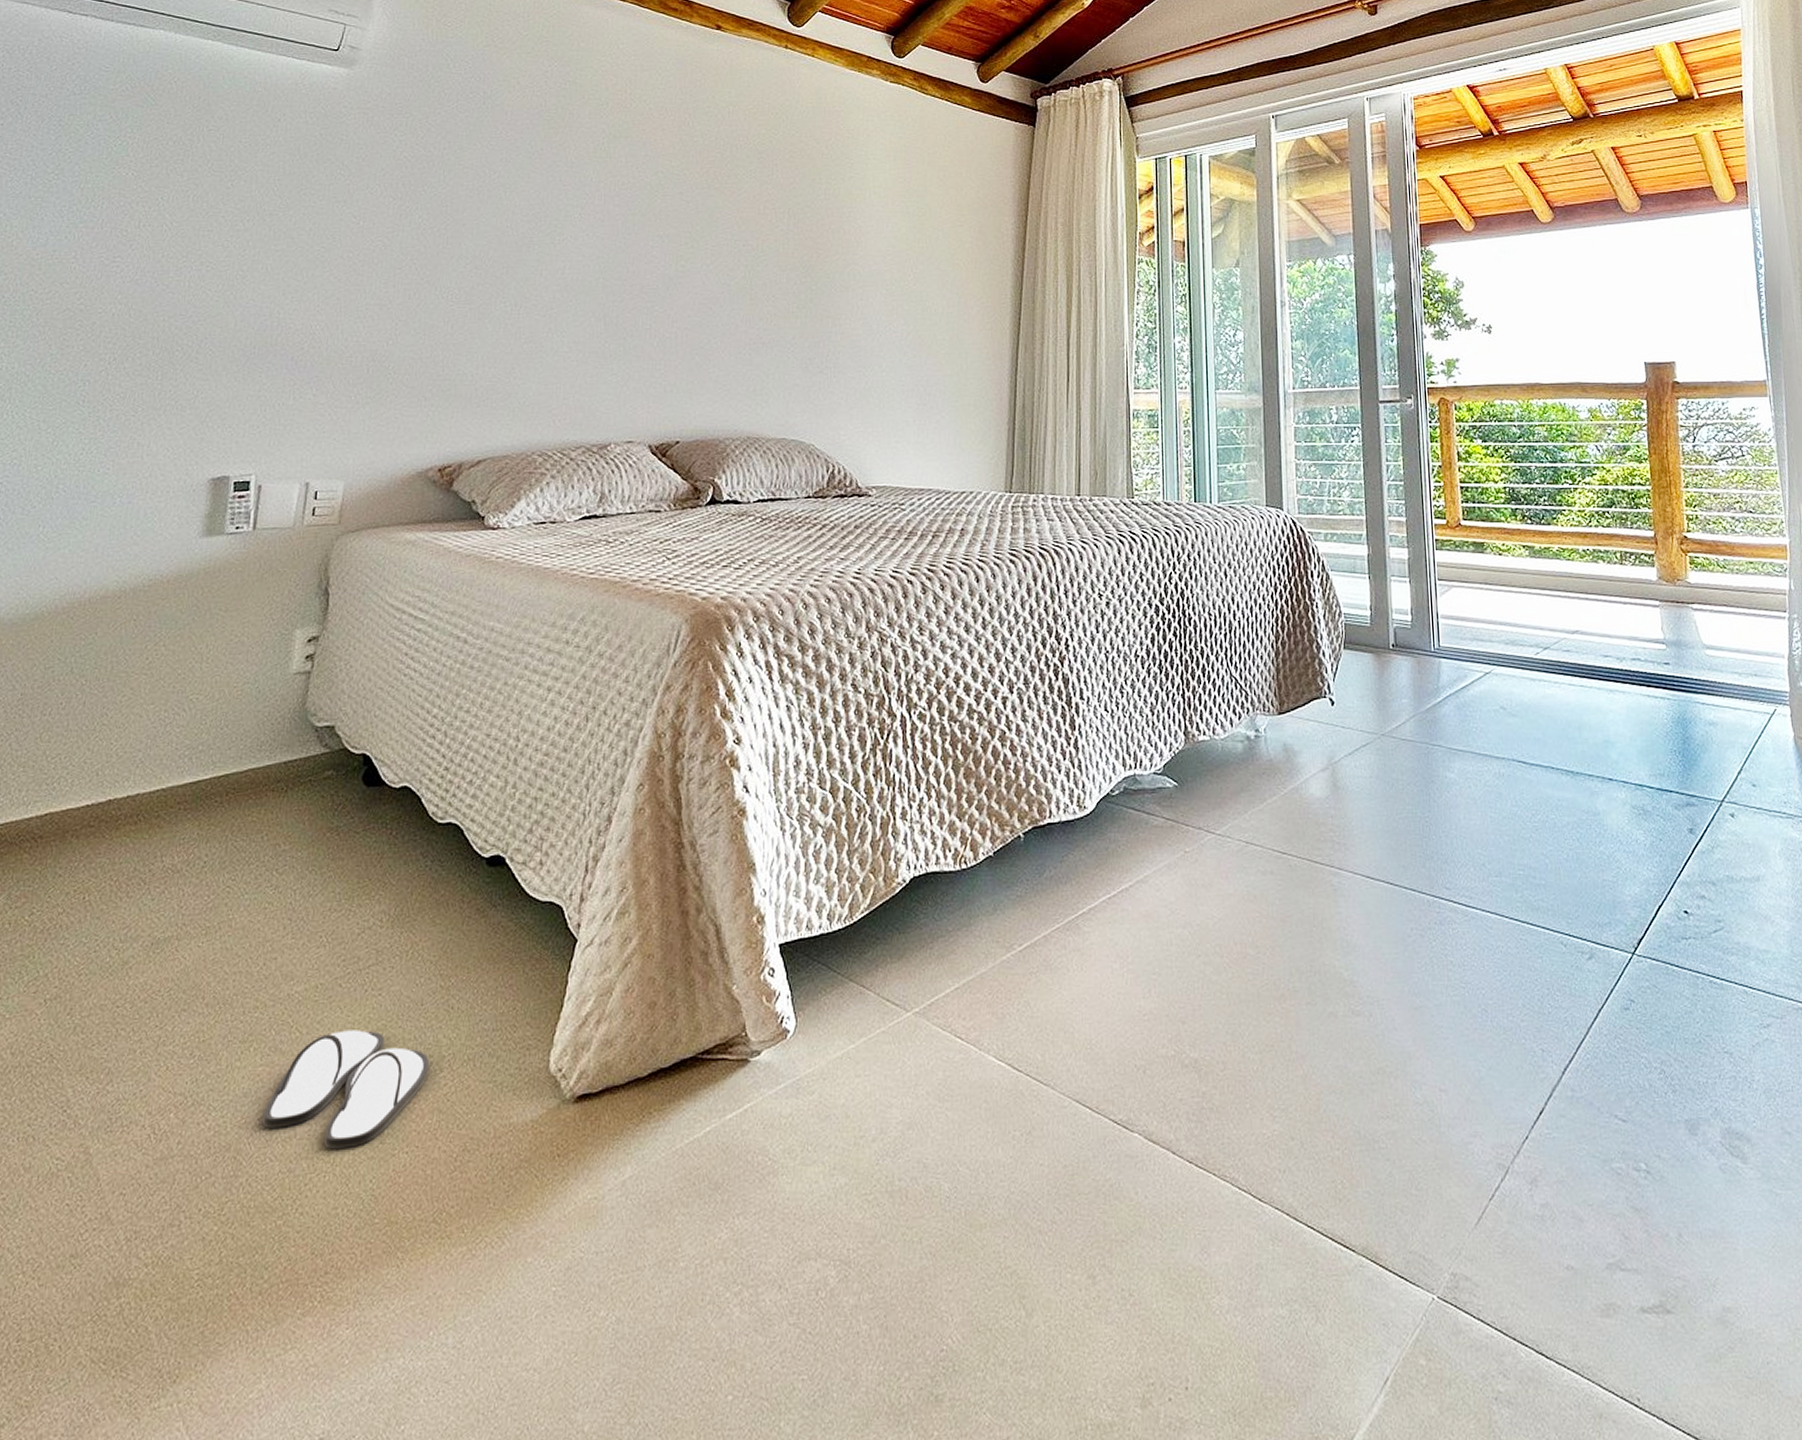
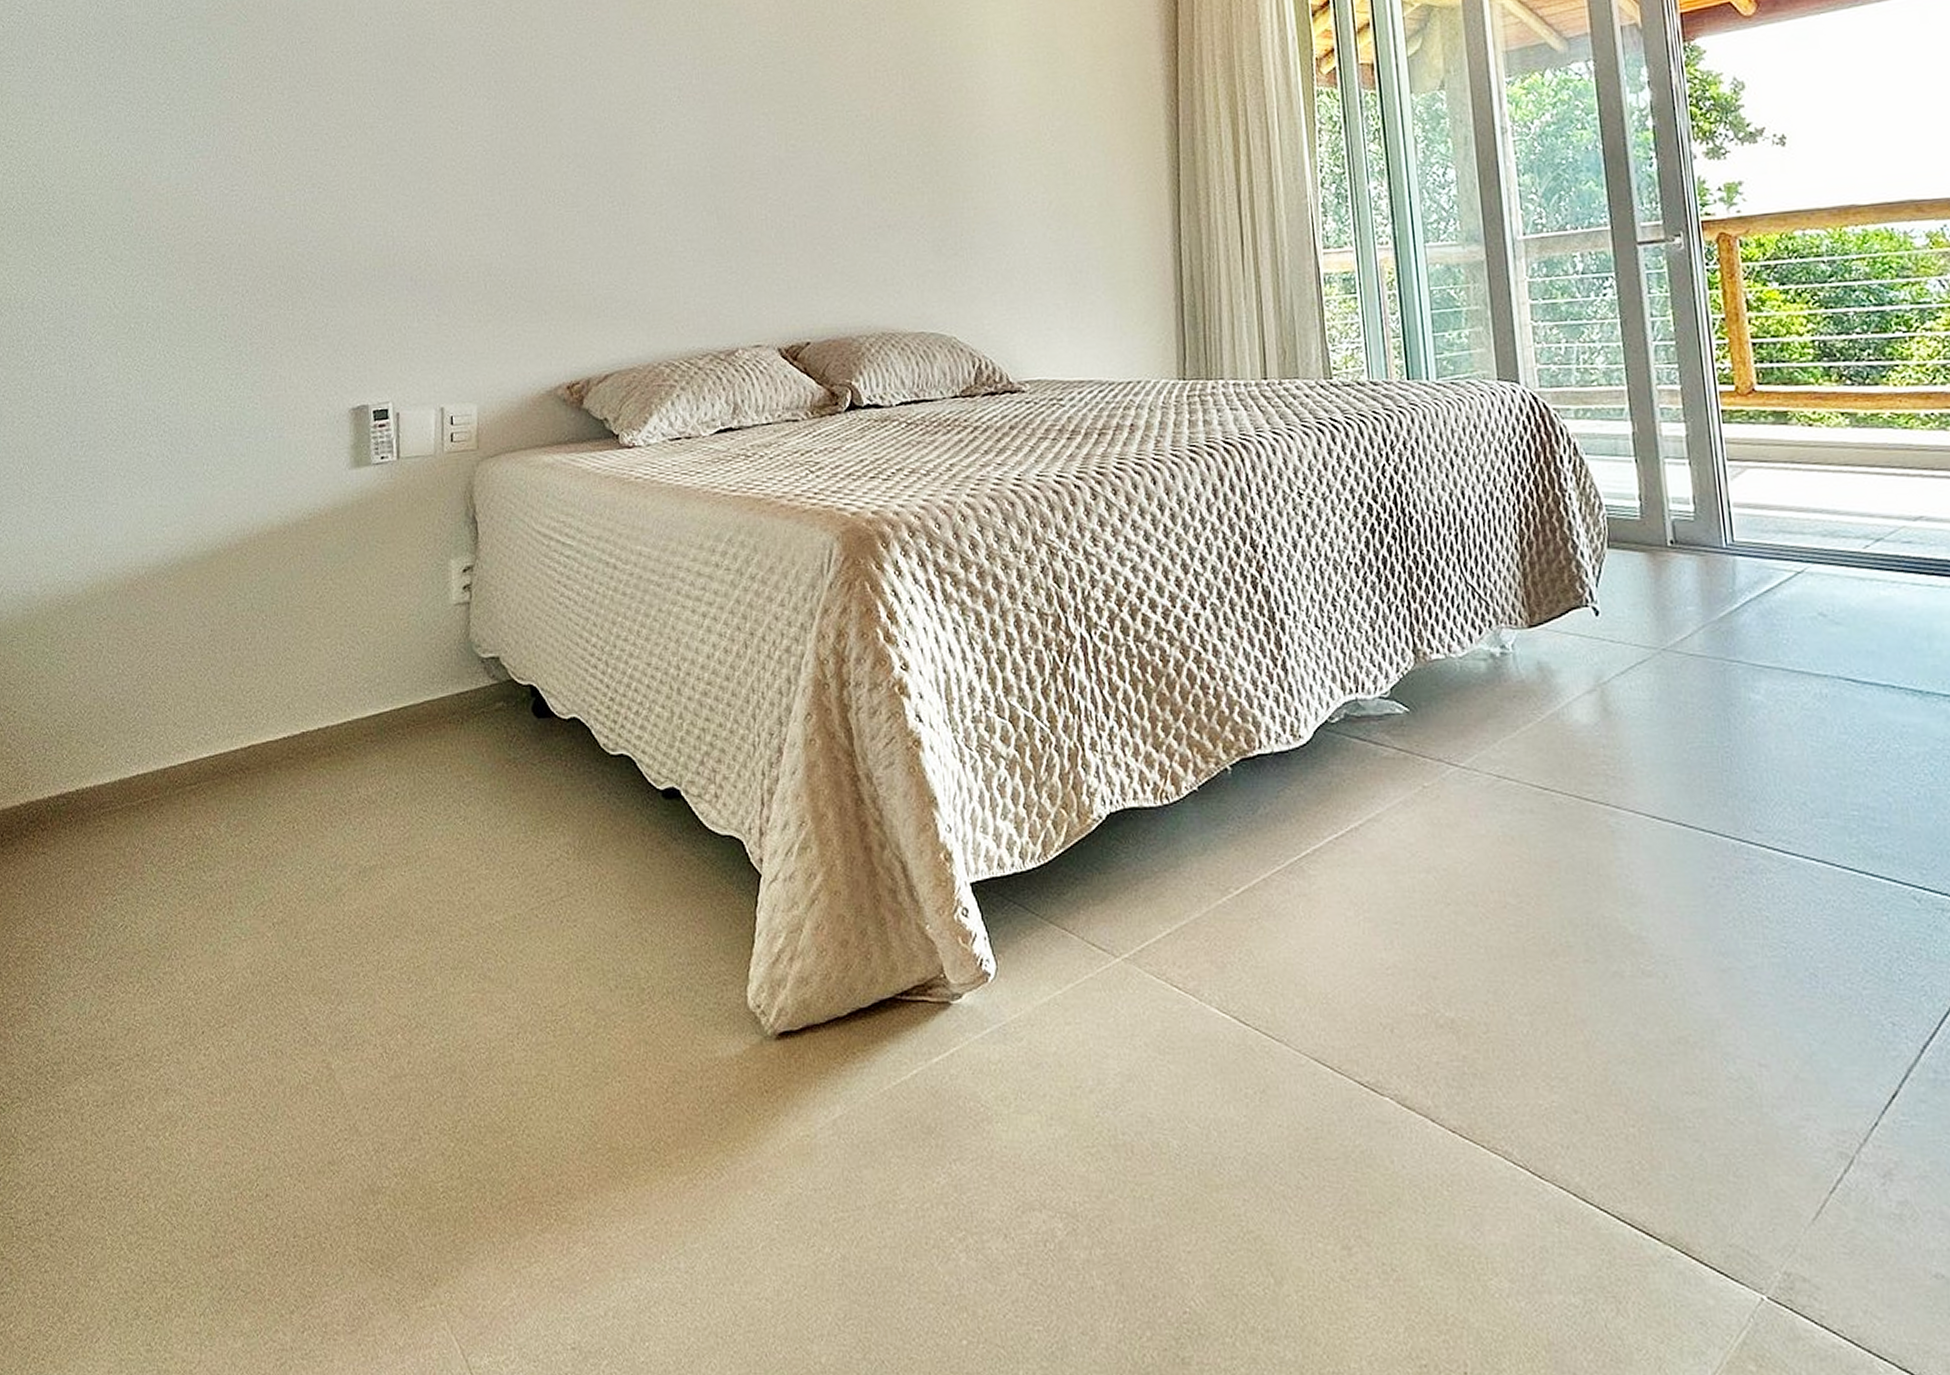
slippers: present [262,1030,430,1149] -> none [480,960,631,1074]

